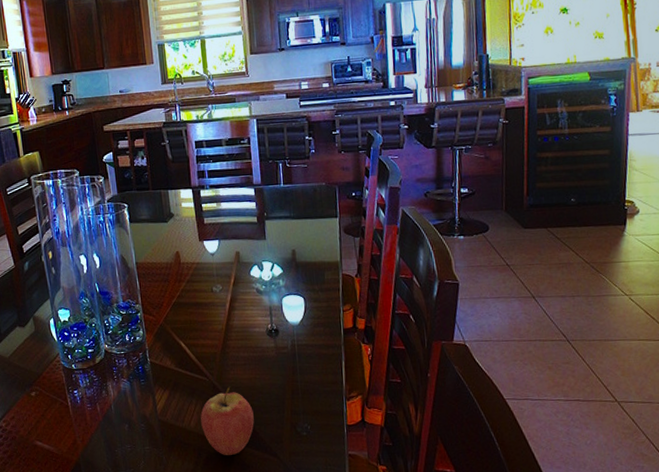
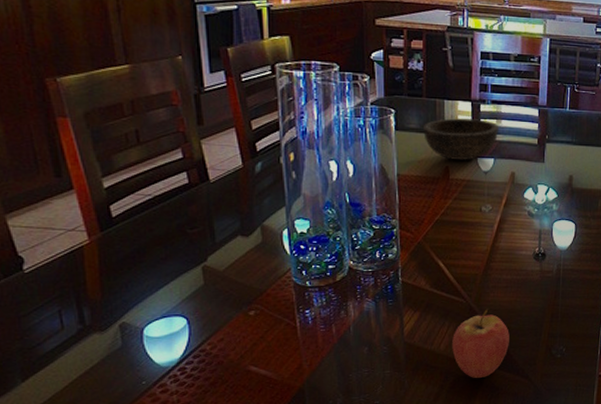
bowl: none [153,204,220,245] -> present [423,118,498,160]

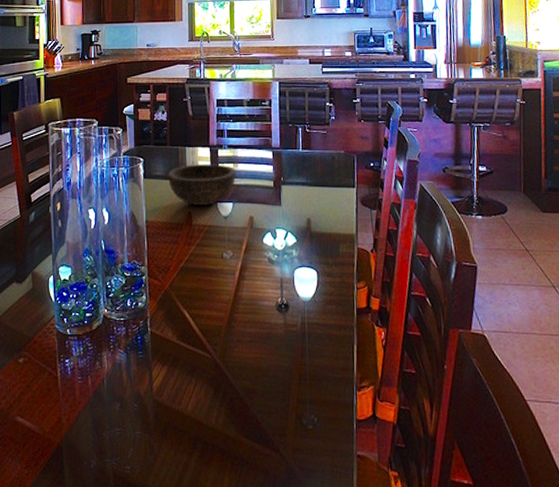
fruit: present [452,309,510,378] -> none [199,366,257,447]

